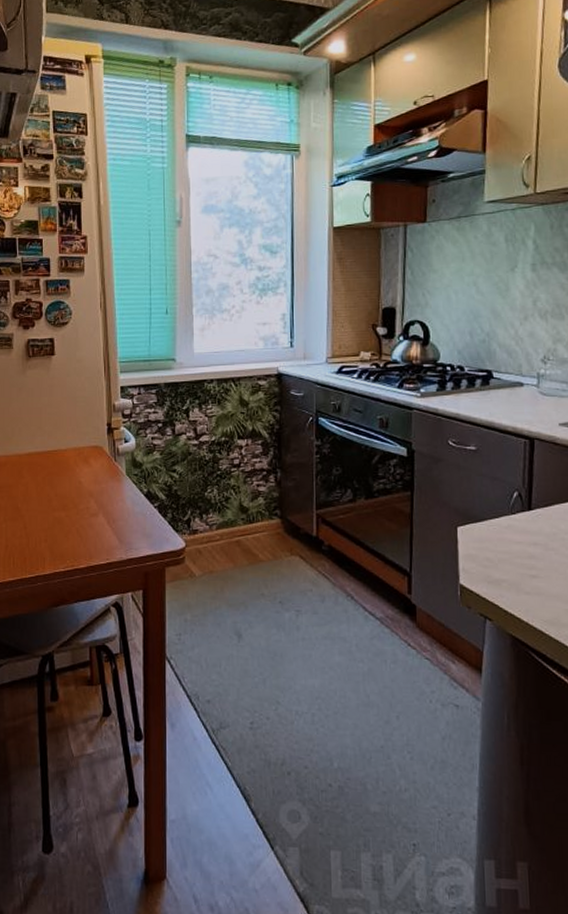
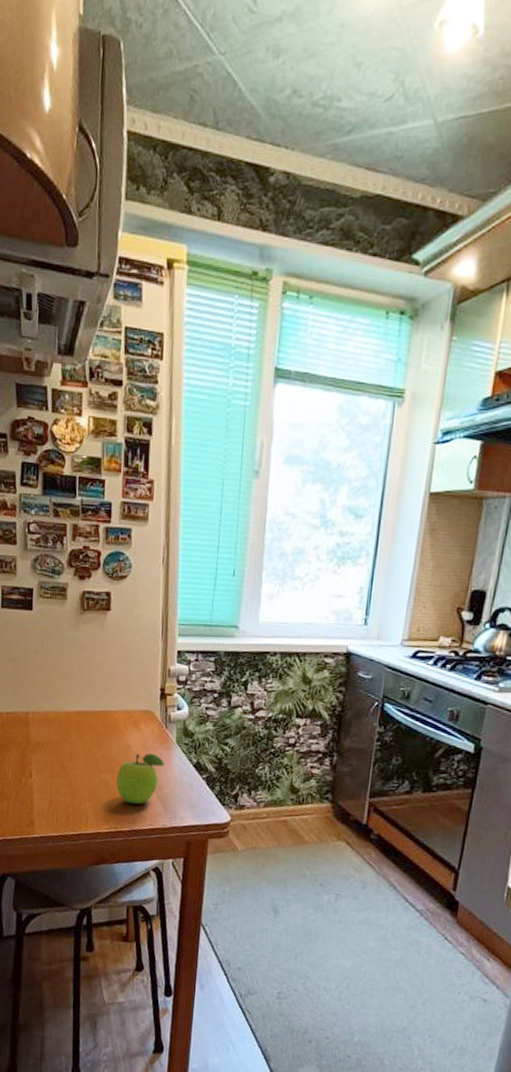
fruit: none [71,487,116,540] -> present [116,753,164,805]

